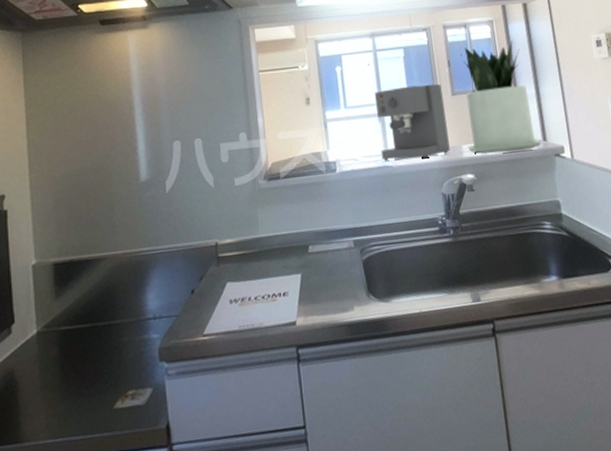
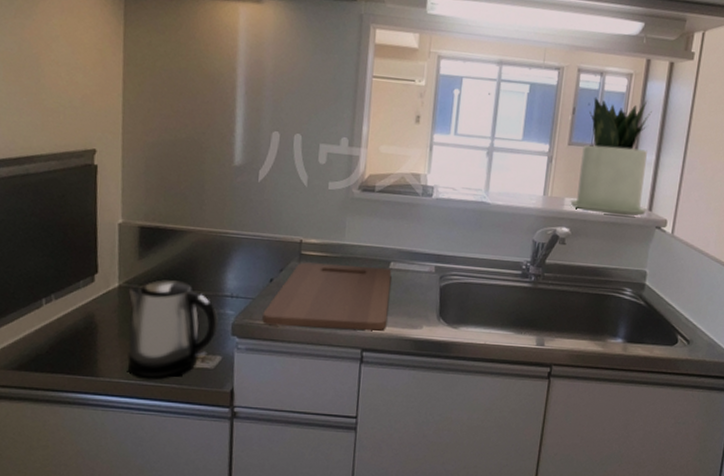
kettle: none [49,312,144,436] -> present [127,279,218,381]
cutting board: none [189,253,317,341] -> present [262,262,392,331]
coffee maker: present [375,84,450,162] -> none [480,124,560,203]

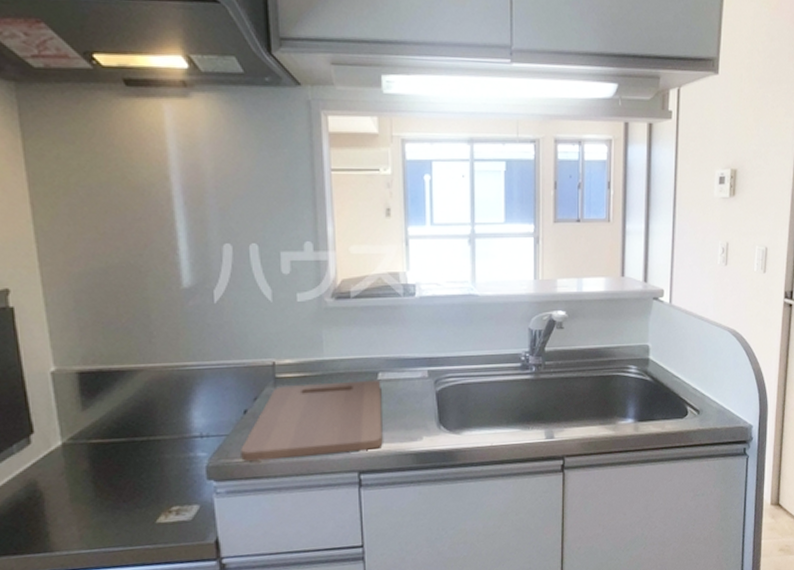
kettle: present [127,279,218,381] -> none [76,426,189,547]
planter: present [570,97,652,217] -> none [563,166,643,291]

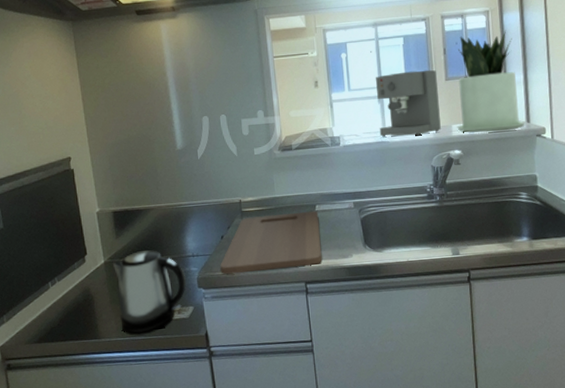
kettle: none [76,426,189,547] -> present [113,249,186,336]
coffee maker: none [467,206,544,290] -> present [376,70,441,138]
planter: none [563,166,643,291] -> present [457,30,526,133]

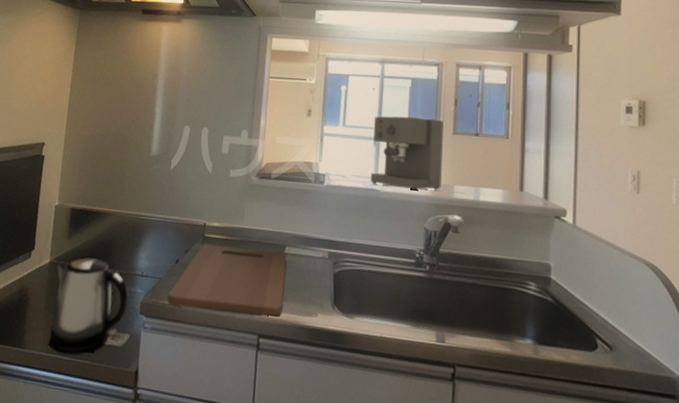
planter: present [457,30,526,133] -> none [460,89,543,205]

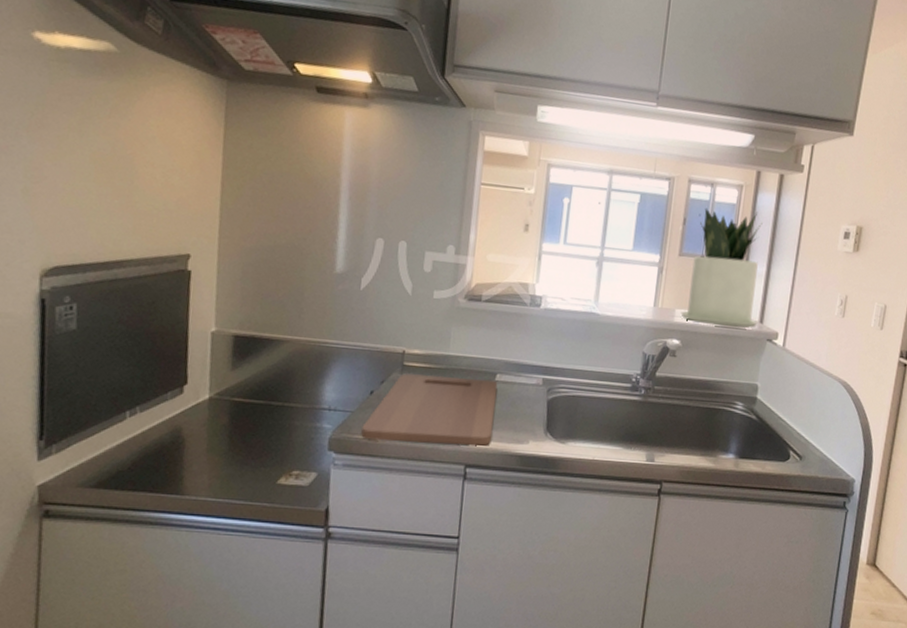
kettle: present [48,256,129,356] -> none [215,390,314,499]
coffee maker: present [370,116,444,191] -> none [590,234,670,315]
planter: none [460,89,543,205] -> present [680,207,763,329]

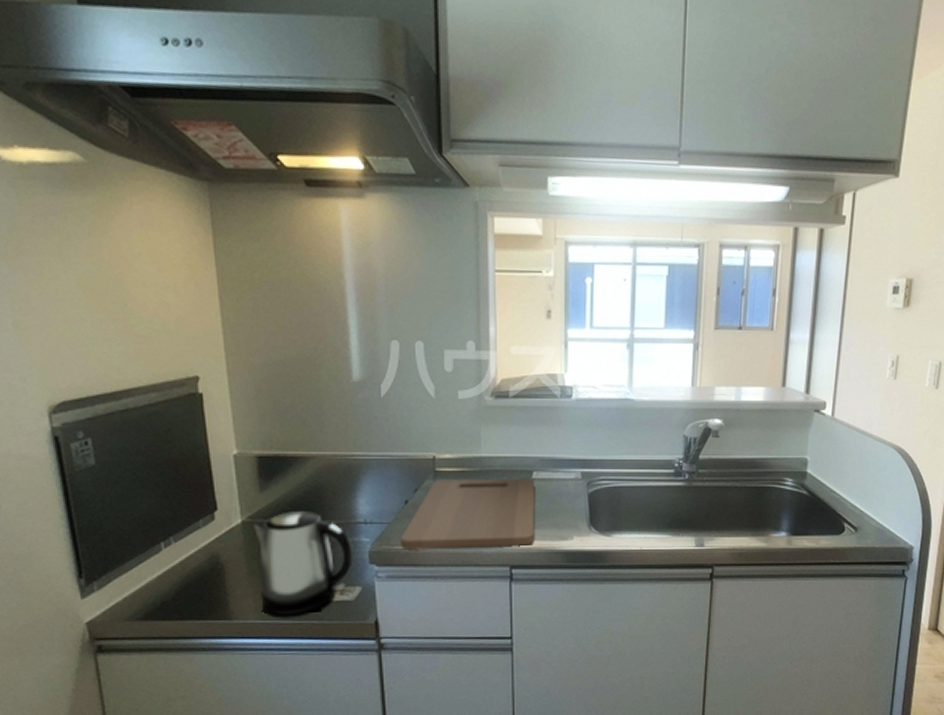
kettle: none [215,390,314,499] -> present [254,510,353,619]
planter: present [680,207,763,329] -> none [721,273,805,401]

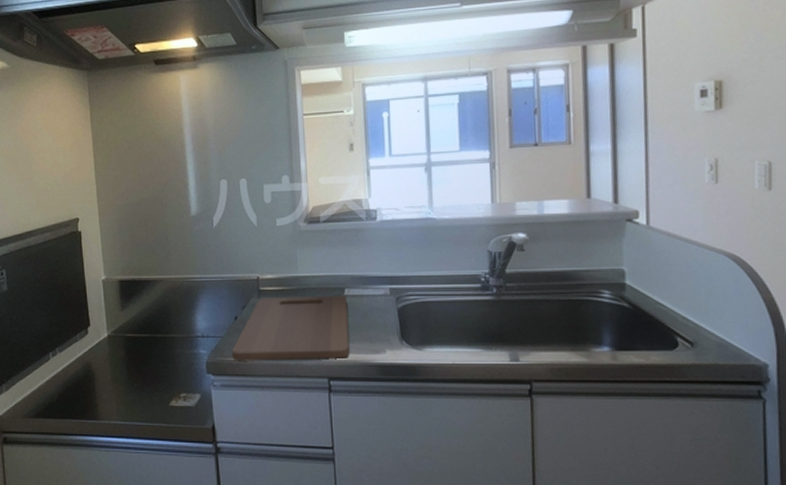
kettle: present [254,510,353,619] -> none [117,325,193,421]

